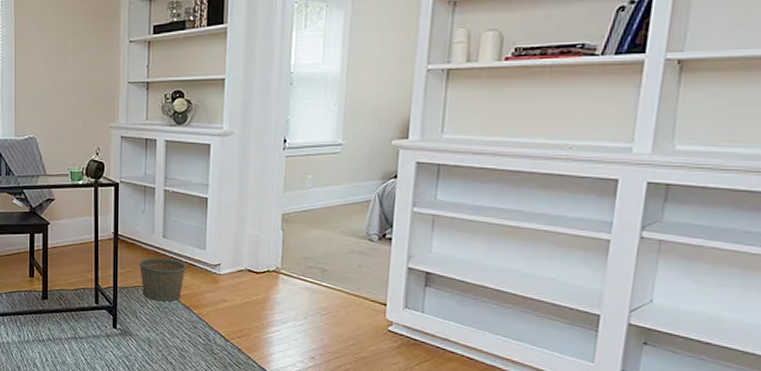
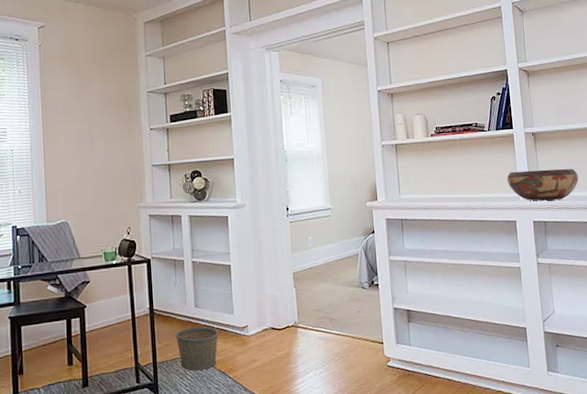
decorative bowl: none [616,113,747,156] -> present [507,169,579,201]

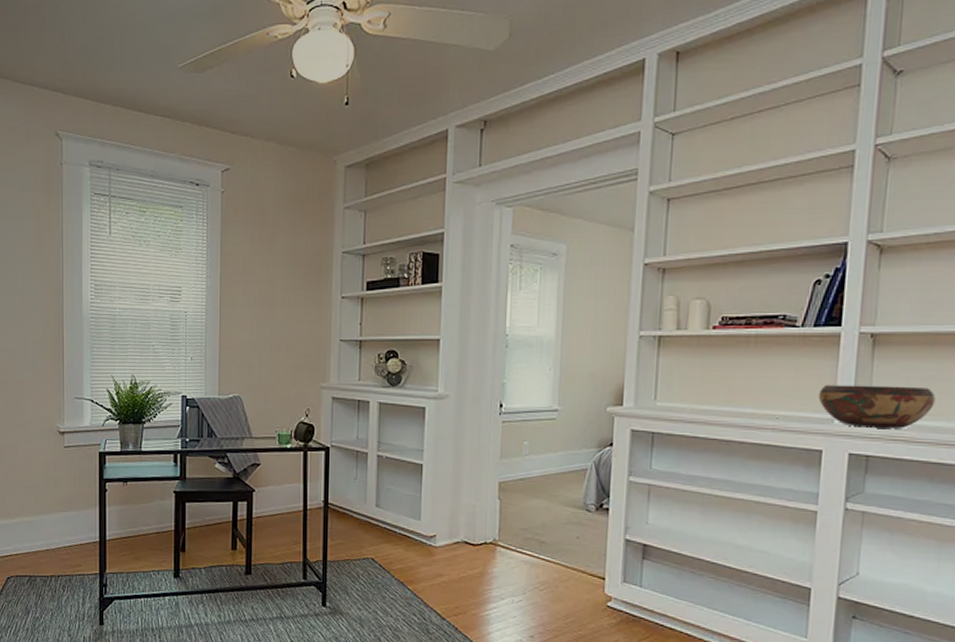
basket: present [175,326,219,371] -> none [350,528,401,577]

